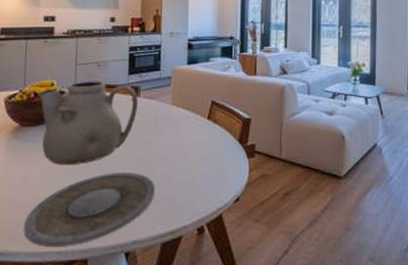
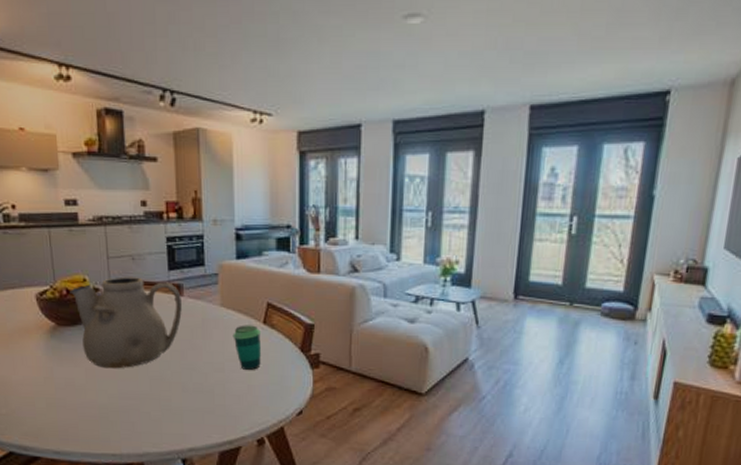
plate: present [24,171,155,248] -> none [76,378,208,450]
cup: none [180,121,205,161] -> present [232,325,261,370]

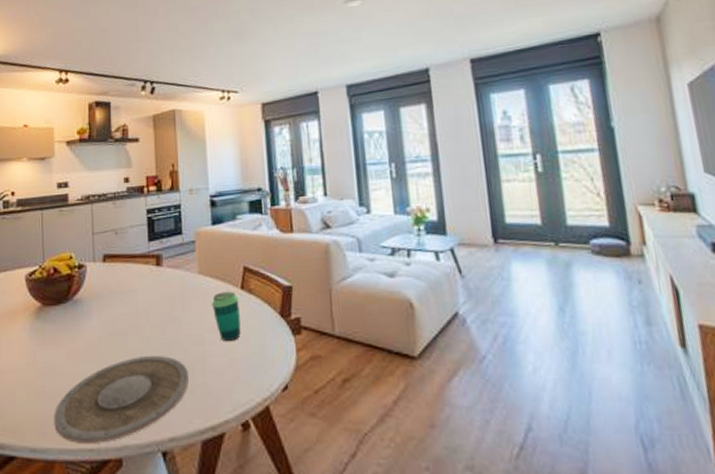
teapot: present [69,277,182,369] -> none [57,250,161,349]
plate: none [76,378,208,450] -> present [54,355,189,445]

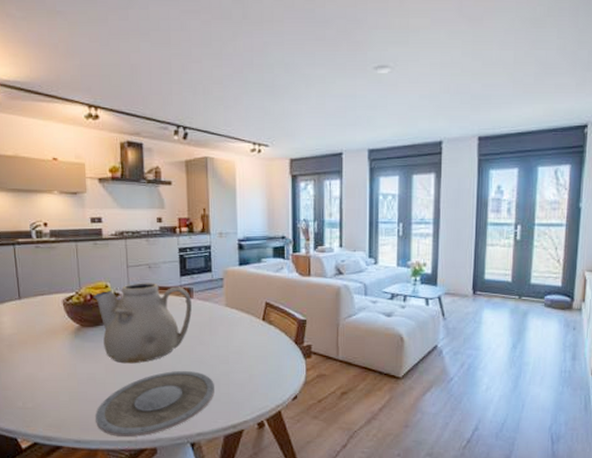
teapot: none [57,250,161,349] -> present [93,283,192,364]
cup: present [211,291,241,341] -> none [236,322,260,361]

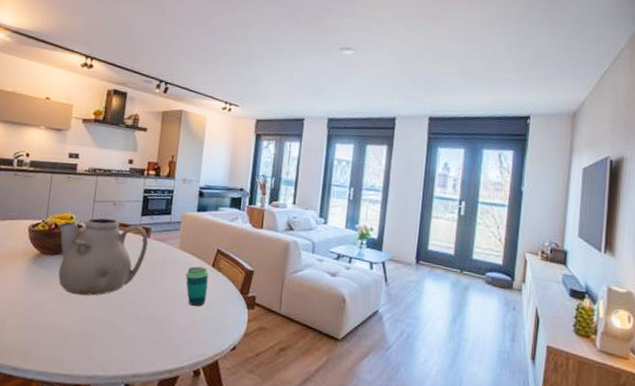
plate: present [95,370,214,438] -> none [36,307,157,371]
cup: none [236,322,260,361] -> present [185,266,209,306]

